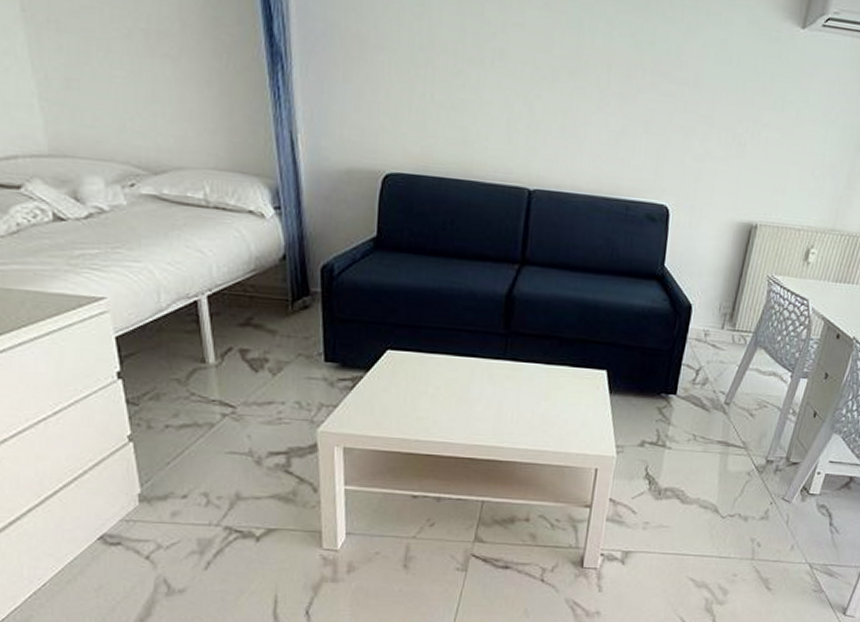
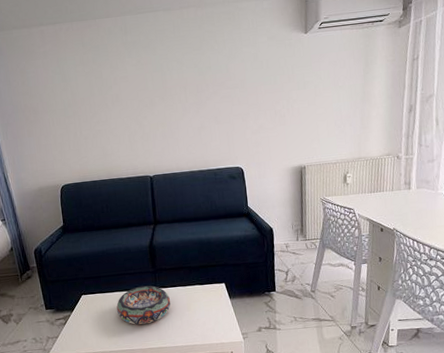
decorative bowl: none [438,352,522,410] -> present [116,285,171,325]

